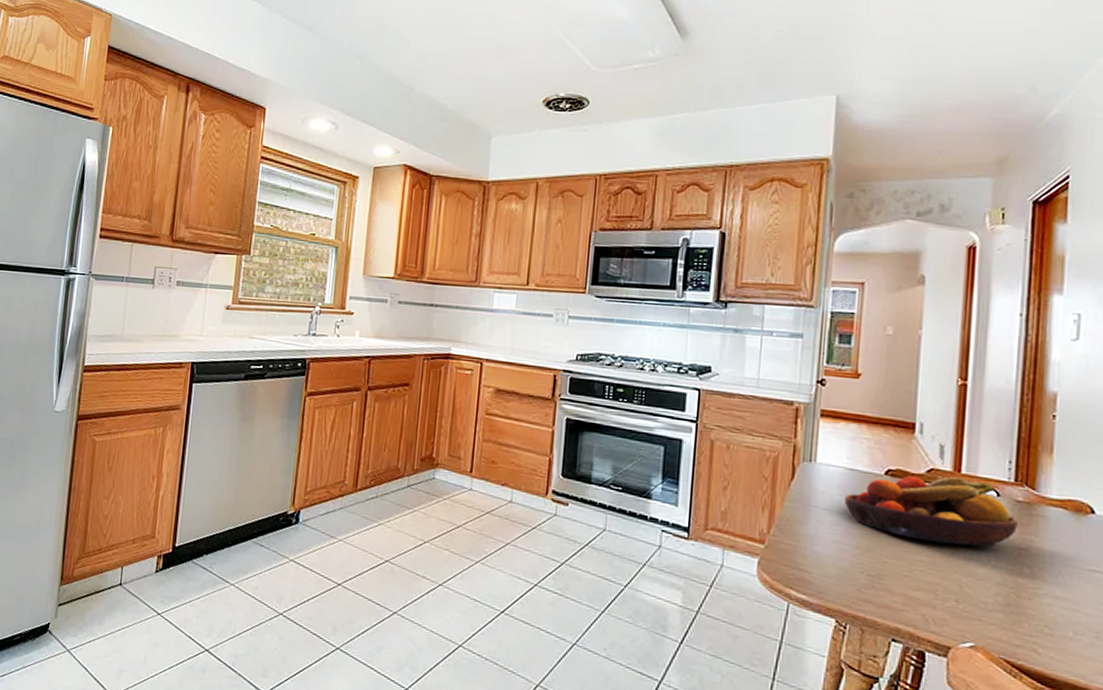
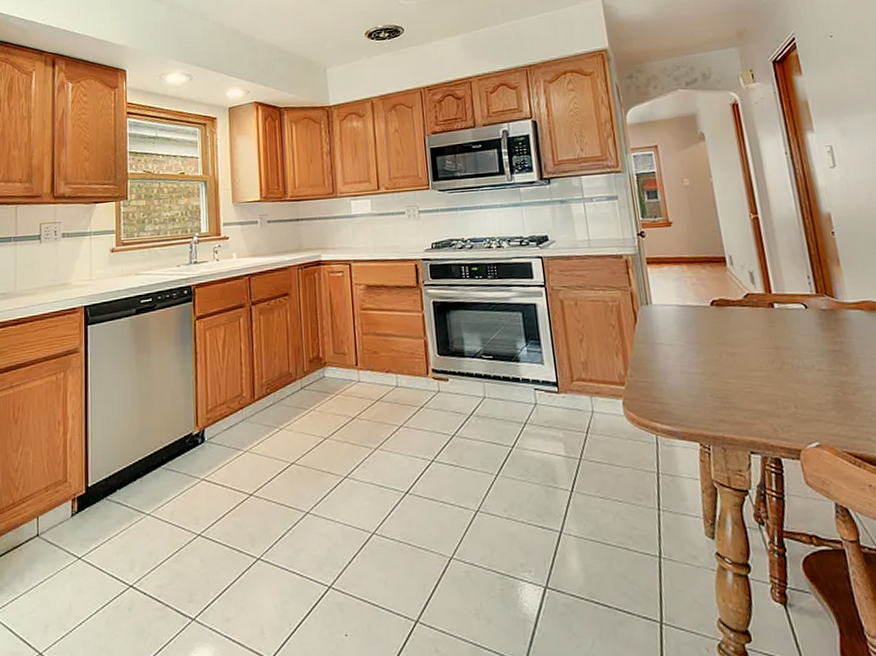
fruit bowl: present [845,476,1018,548] -> none [683,298,829,358]

